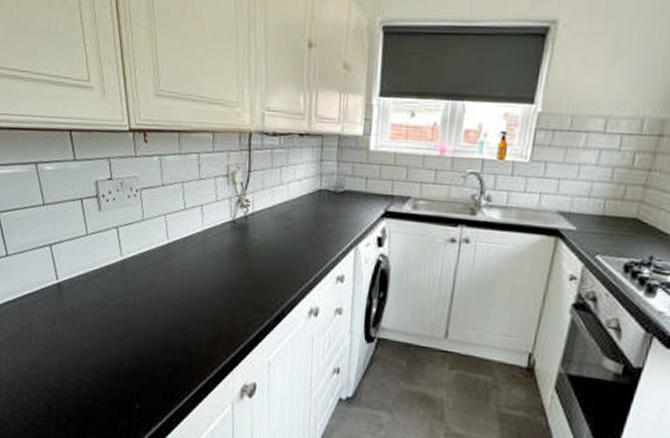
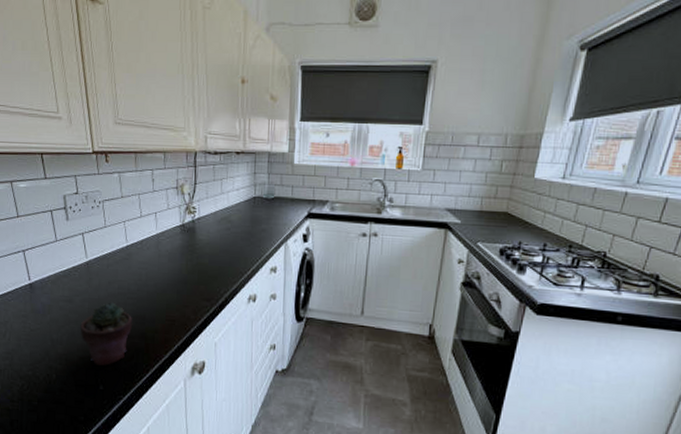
potted succulent: none [114,308,173,382] -> present [80,302,132,366]

